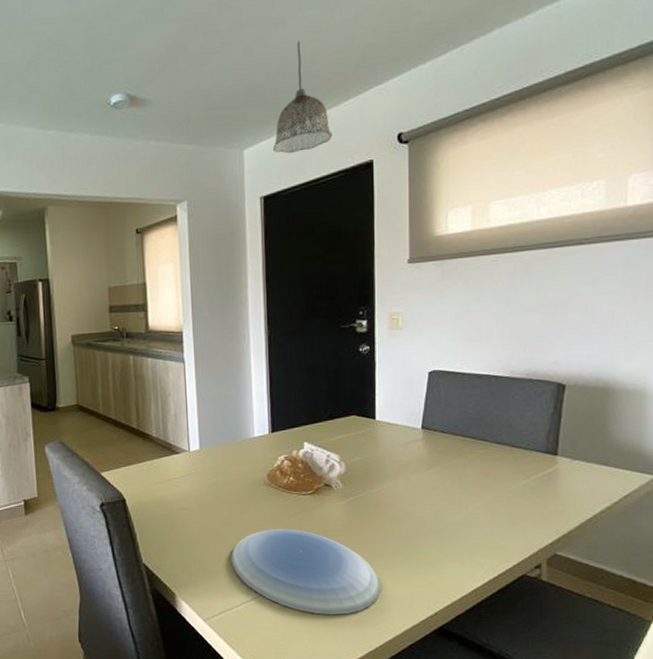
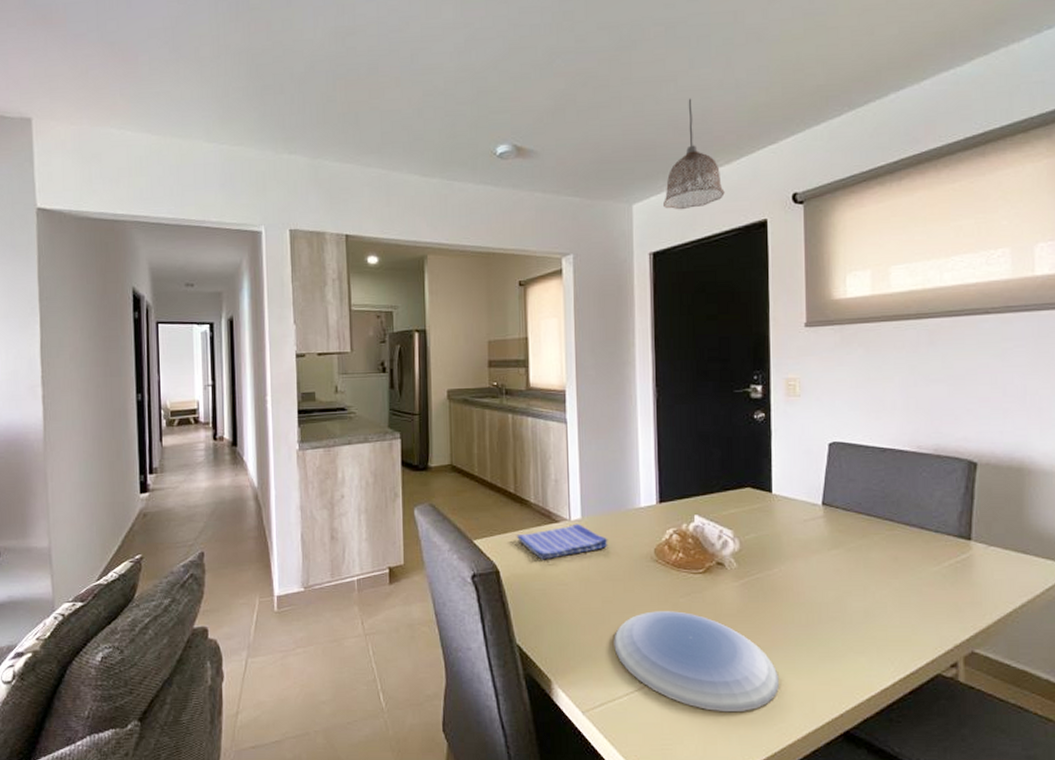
dish towel: none [140,454,225,488] -> present [516,523,608,560]

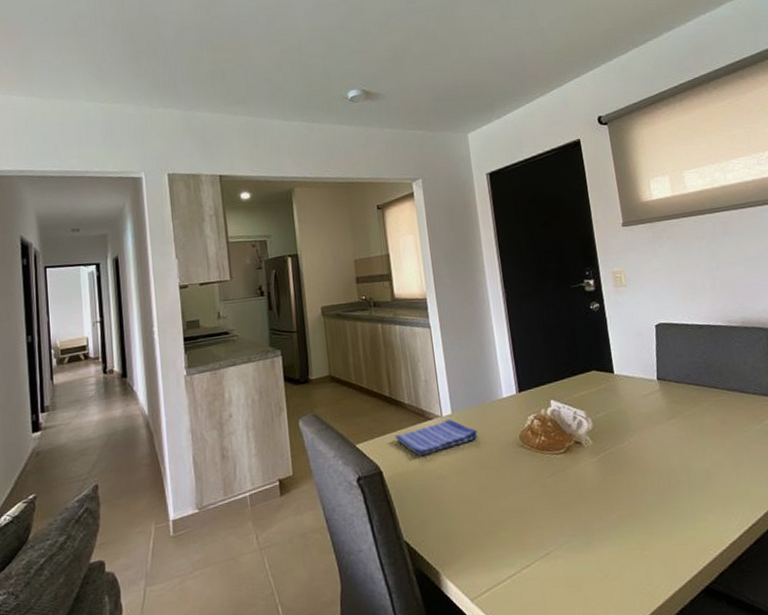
plate: present [614,611,779,713] -> none [492,491,643,583]
pendant lamp: present [664,98,725,210] -> none [493,44,543,136]

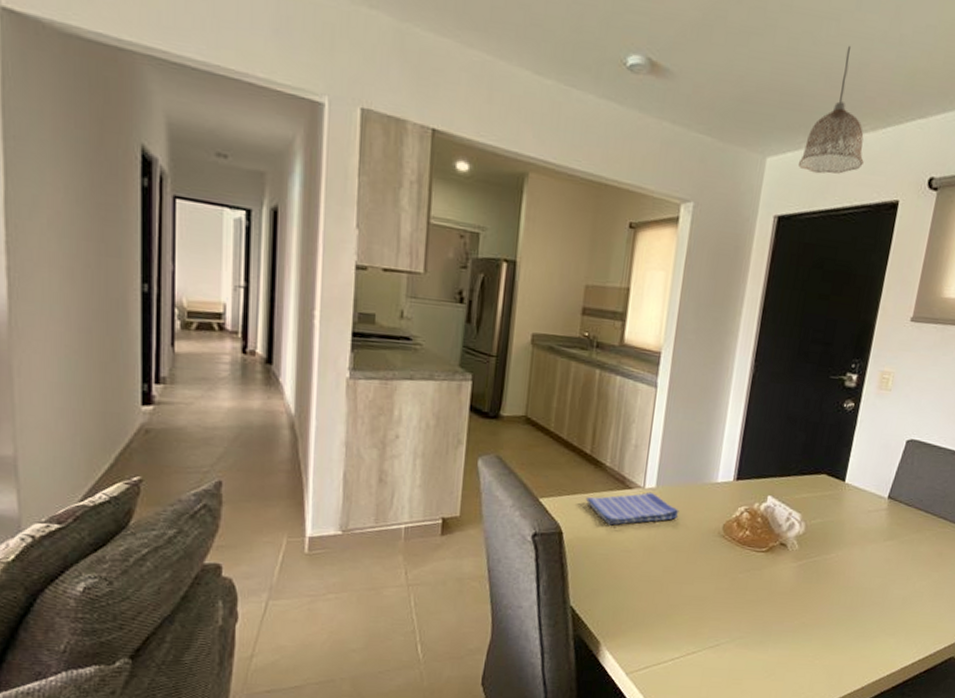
pendant lamp: none [493,44,543,136] -> present [798,45,864,174]

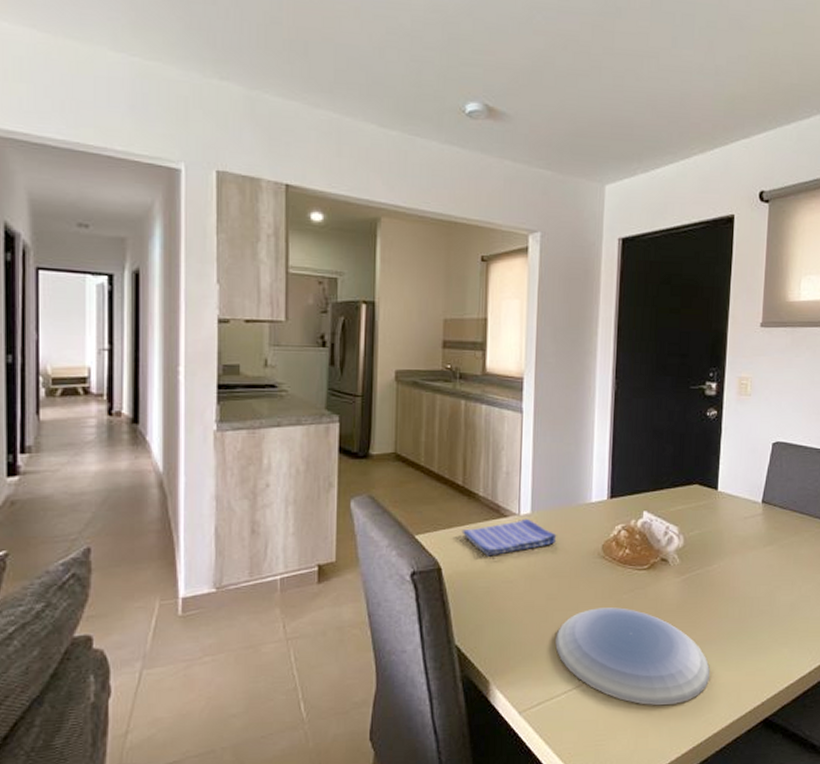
plate: none [667,584,816,681] -> present [555,607,710,706]
pendant lamp: present [798,45,864,174] -> none [636,78,697,197]

